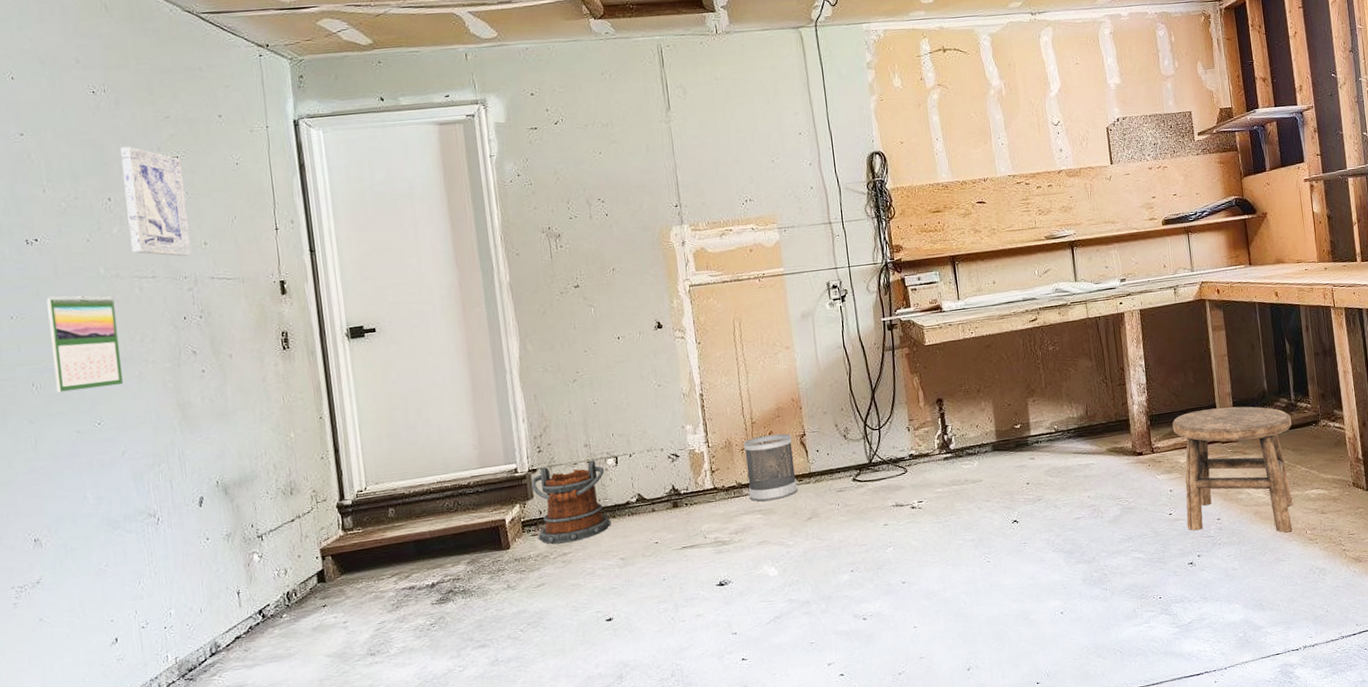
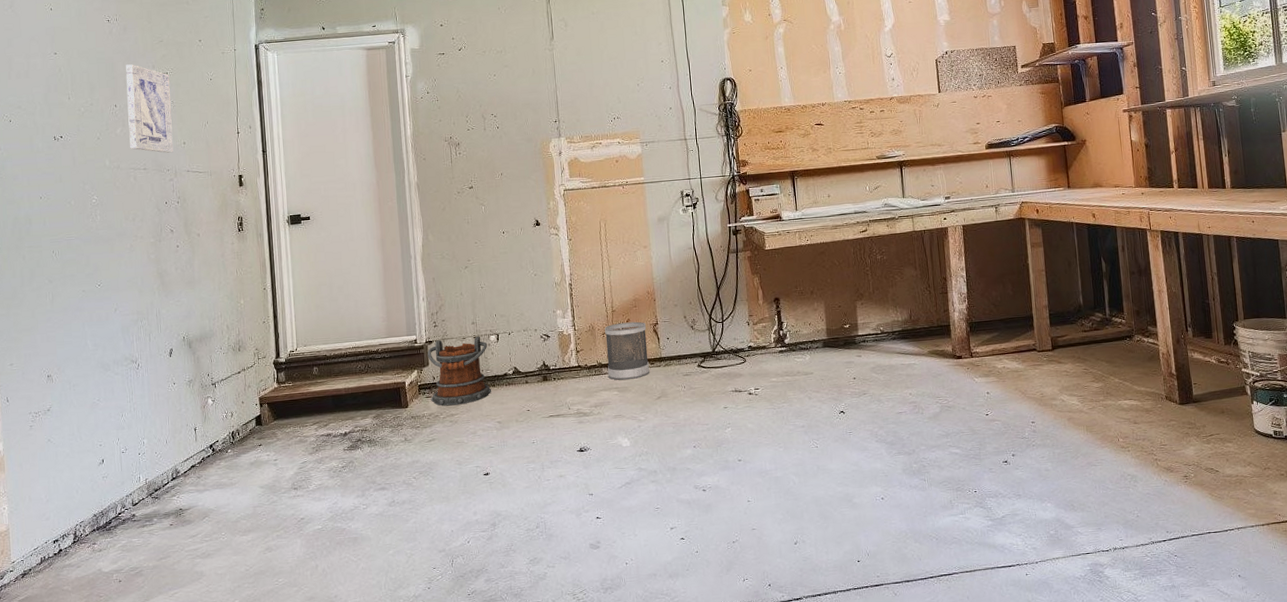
calendar: present [46,295,123,393] -> none [66,182,118,259]
stool: present [1172,406,1293,533] -> none [990,318,1107,439]

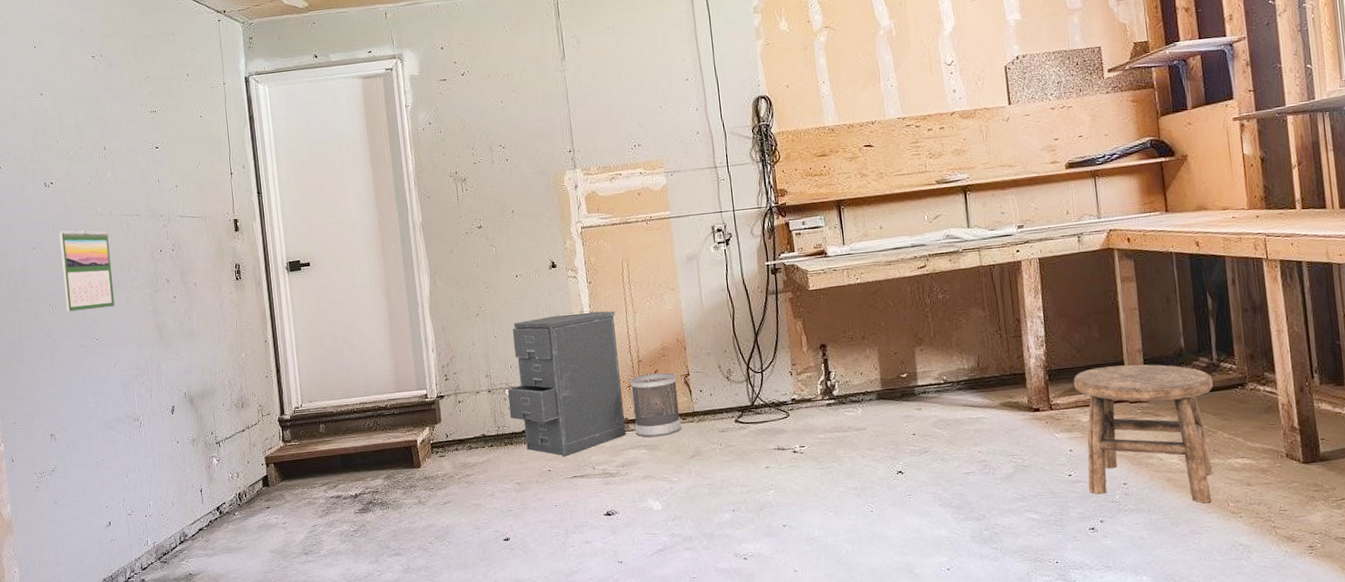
calendar: none [66,182,118,259] -> present [59,230,115,312]
wall art: present [125,64,174,153] -> none [113,103,166,198]
bucket: present [427,336,491,406] -> none [439,389,509,466]
filing cabinet: none [491,265,599,397] -> present [507,311,626,456]
stool: none [990,318,1107,439] -> present [1073,364,1214,504]

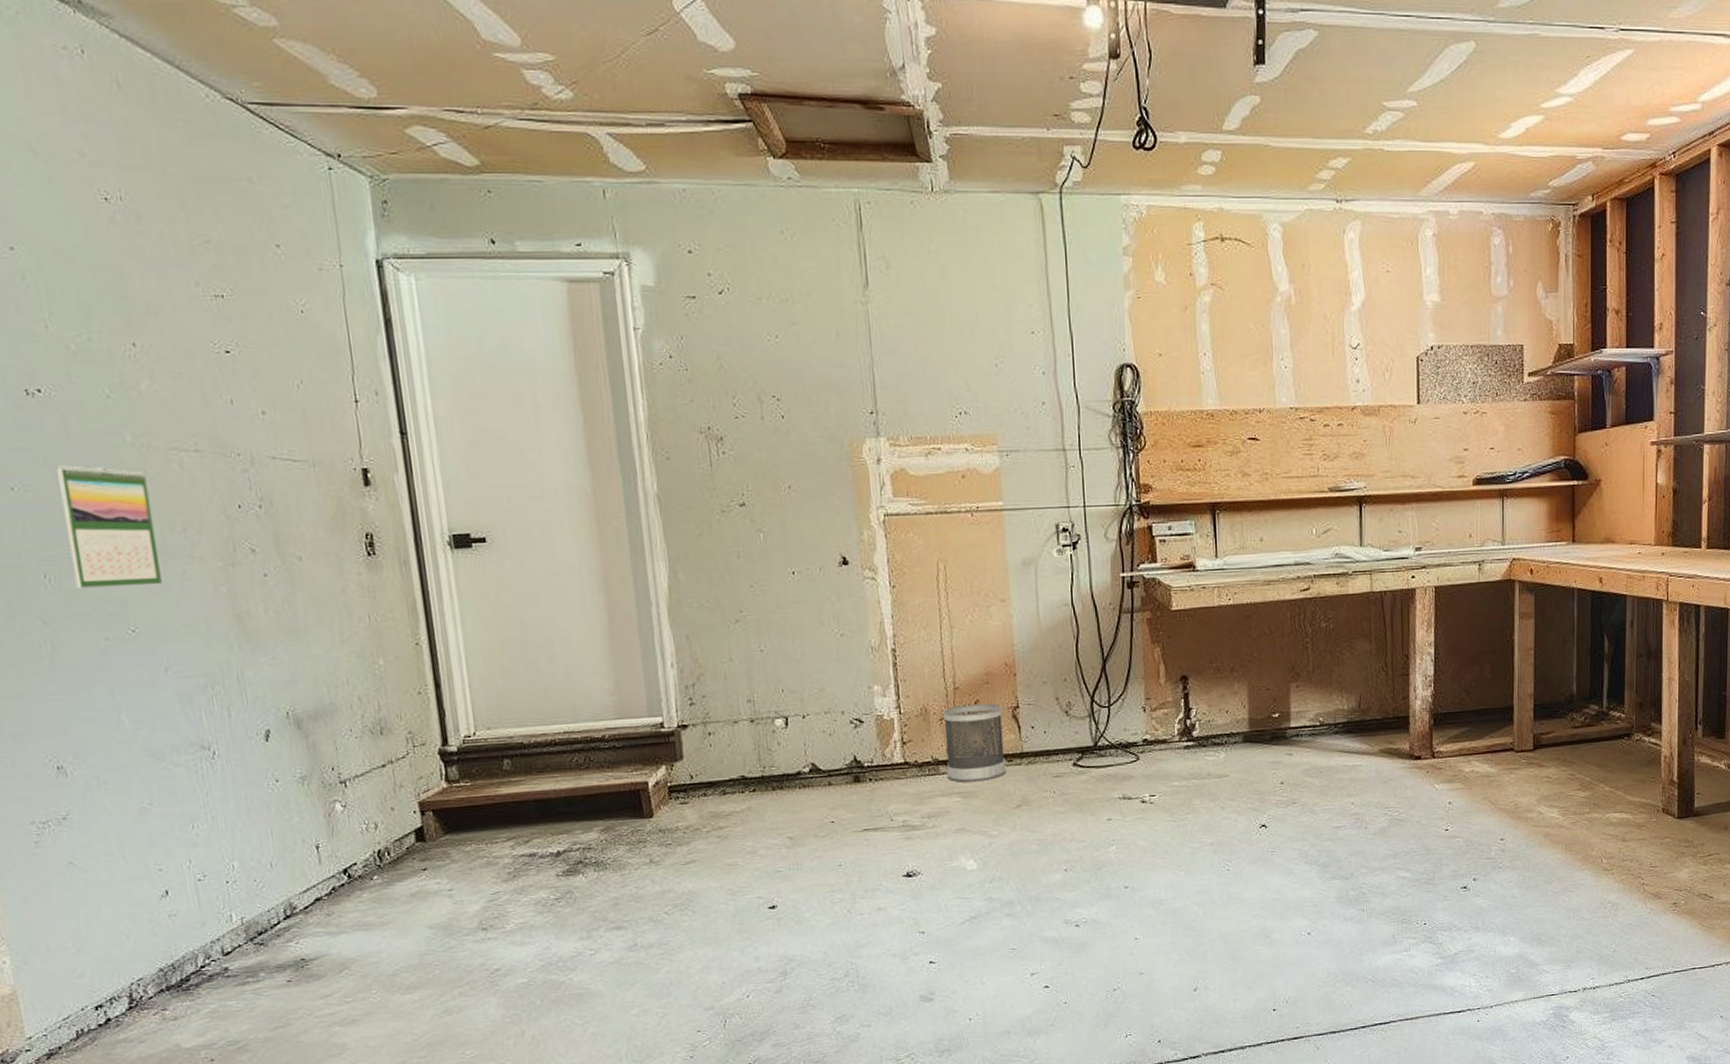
filing cabinet: present [507,311,626,456] -> none [777,623,935,804]
stool: present [1073,364,1214,504] -> none [1459,710,1601,860]

